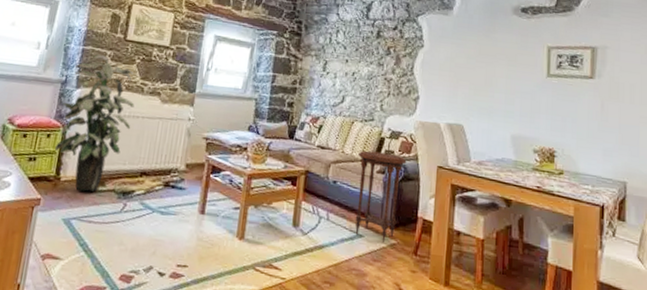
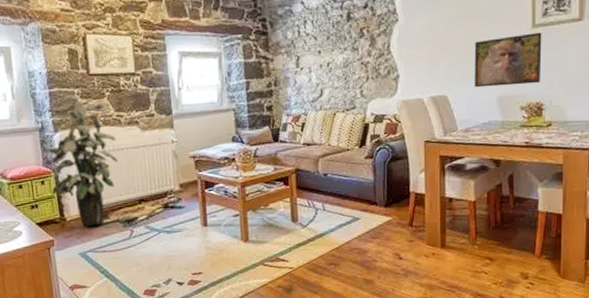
side table: present [355,150,407,243] -> none [344,137,394,221]
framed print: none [490,79,556,130] -> present [474,32,542,88]

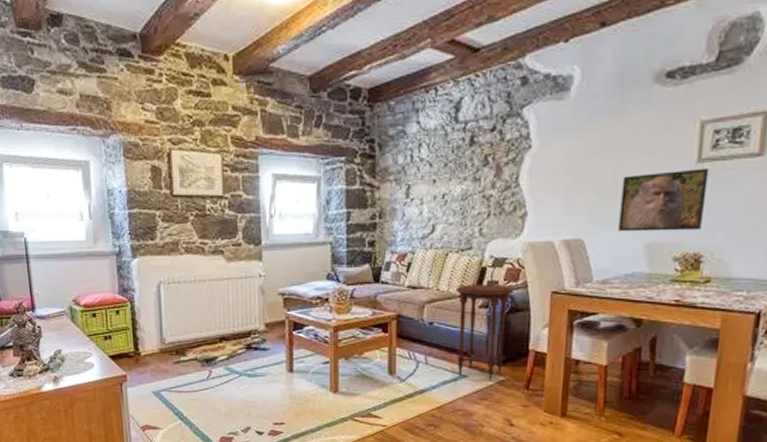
indoor plant: present [46,94,118,227] -> none [124,217,200,363]
side table: none [344,137,394,221] -> present [456,284,514,380]

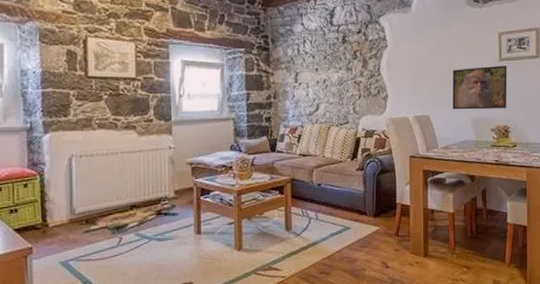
side table: present [456,284,514,380] -> none [338,151,382,230]

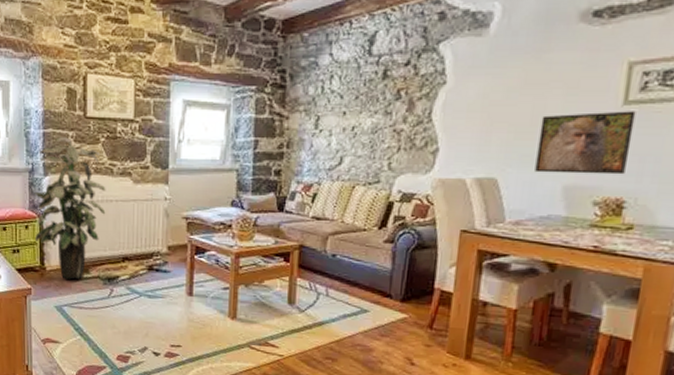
indoor plant: none [34,96,112,234] -> present [34,137,106,280]

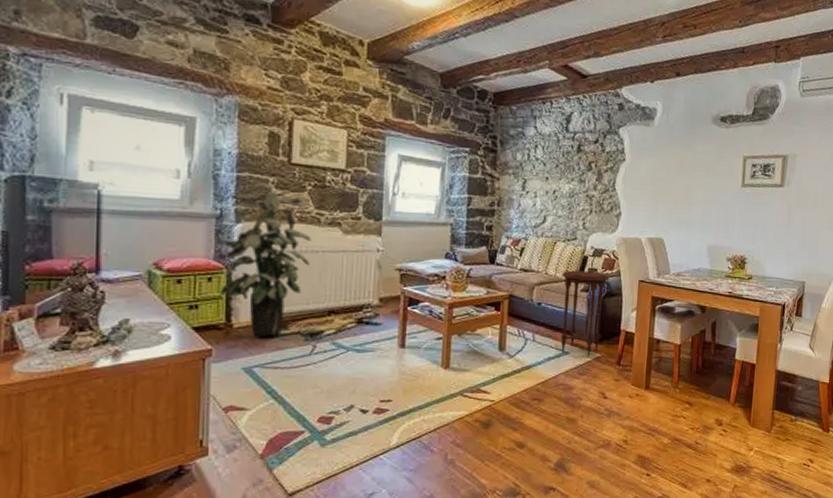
side table: none [358,218,422,317] -> present [560,270,610,357]
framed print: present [534,111,636,175] -> none [688,191,750,238]

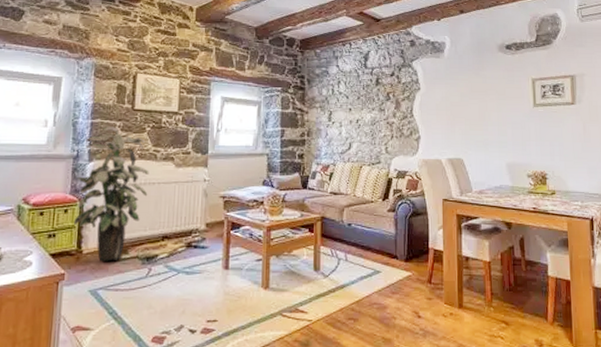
side table: present [560,270,610,357] -> none [369,192,414,276]

